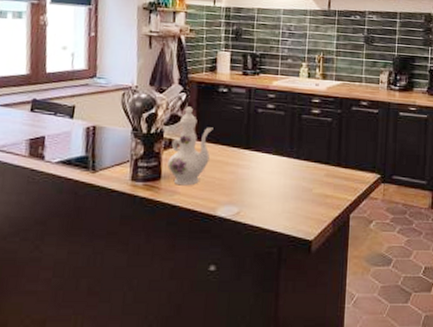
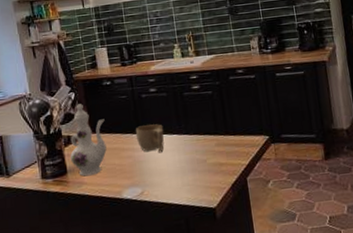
cup: none [243,142,274,174] -> present [135,124,164,153]

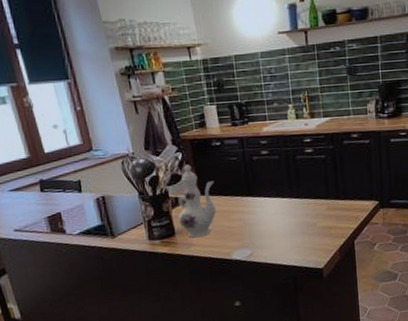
cup: present [135,124,164,153] -> none [245,187,275,216]

